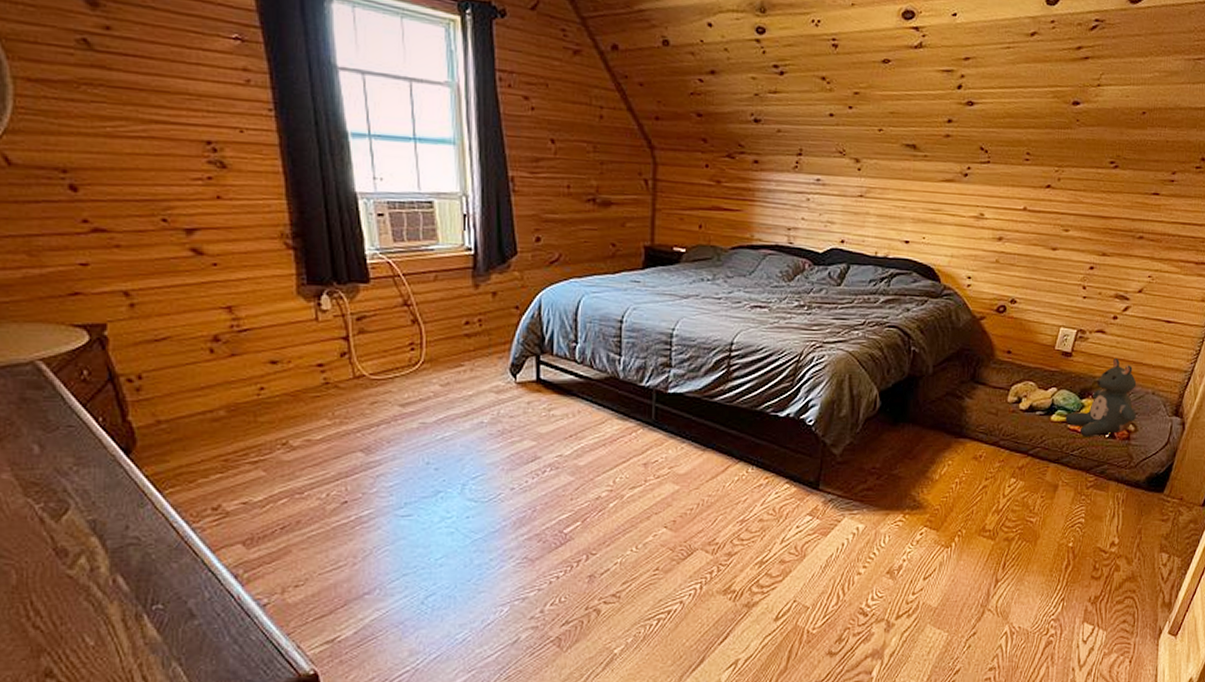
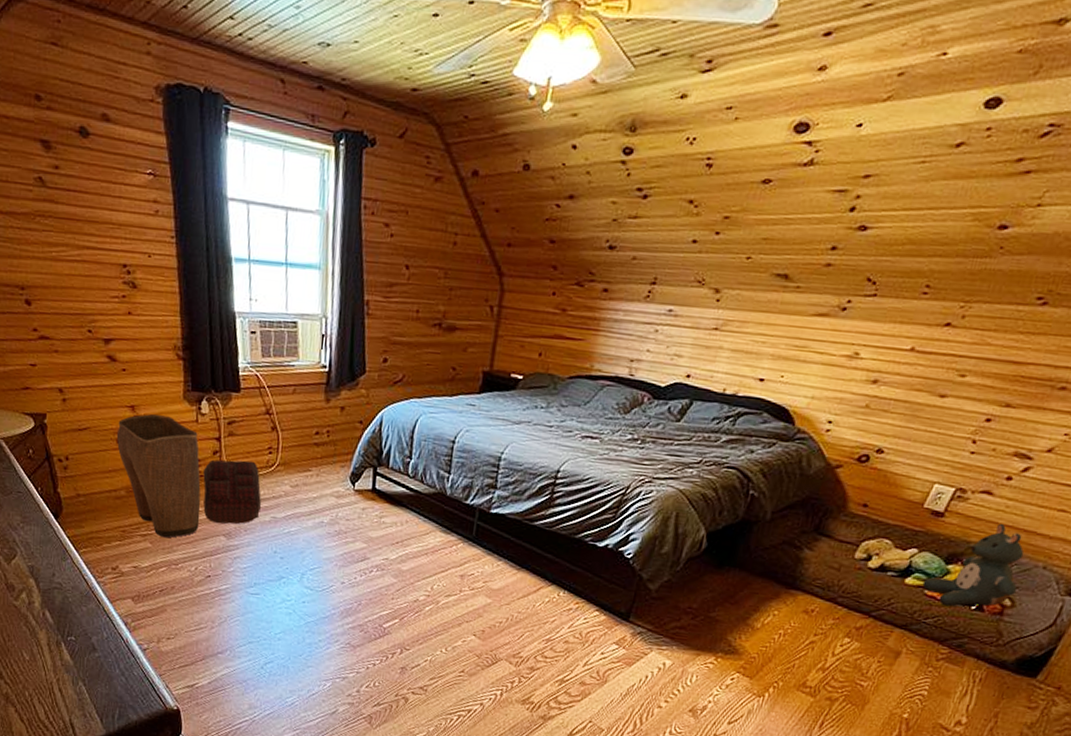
laundry basket: none [209,315,329,462] -> present [116,414,201,538]
backpack: none [329,360,405,438] -> present [203,459,261,524]

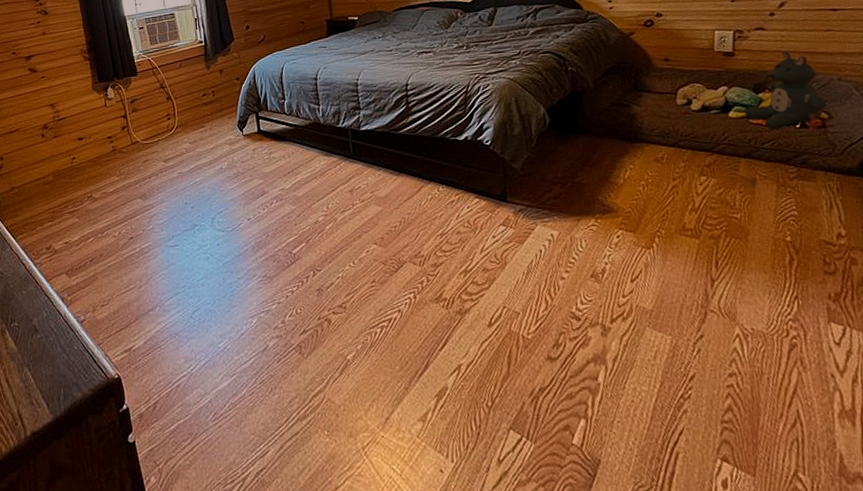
laundry basket: present [116,414,201,538] -> none [41,106,118,211]
backpack: present [203,459,261,524] -> none [116,129,168,189]

